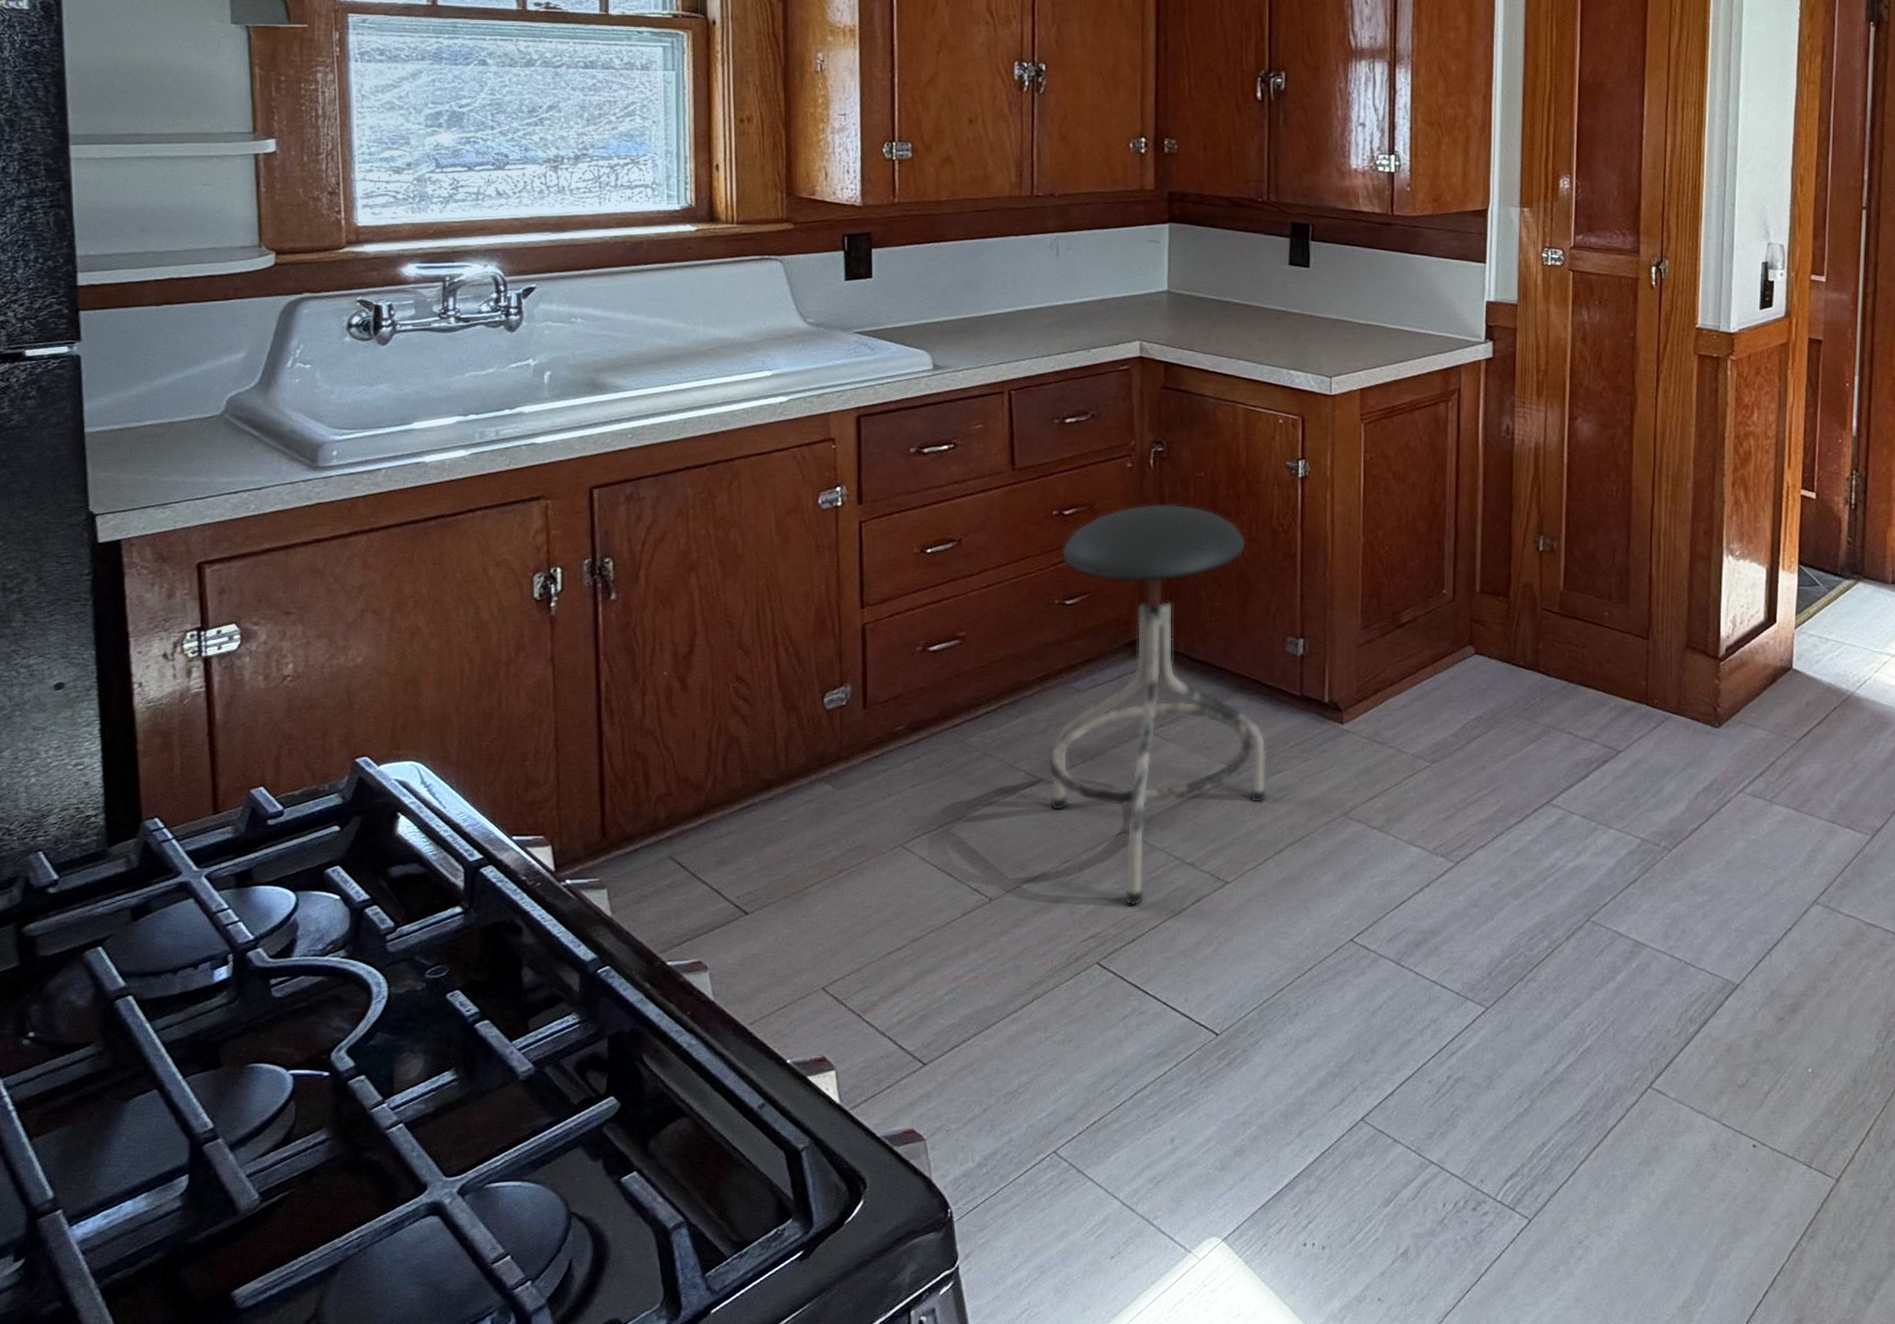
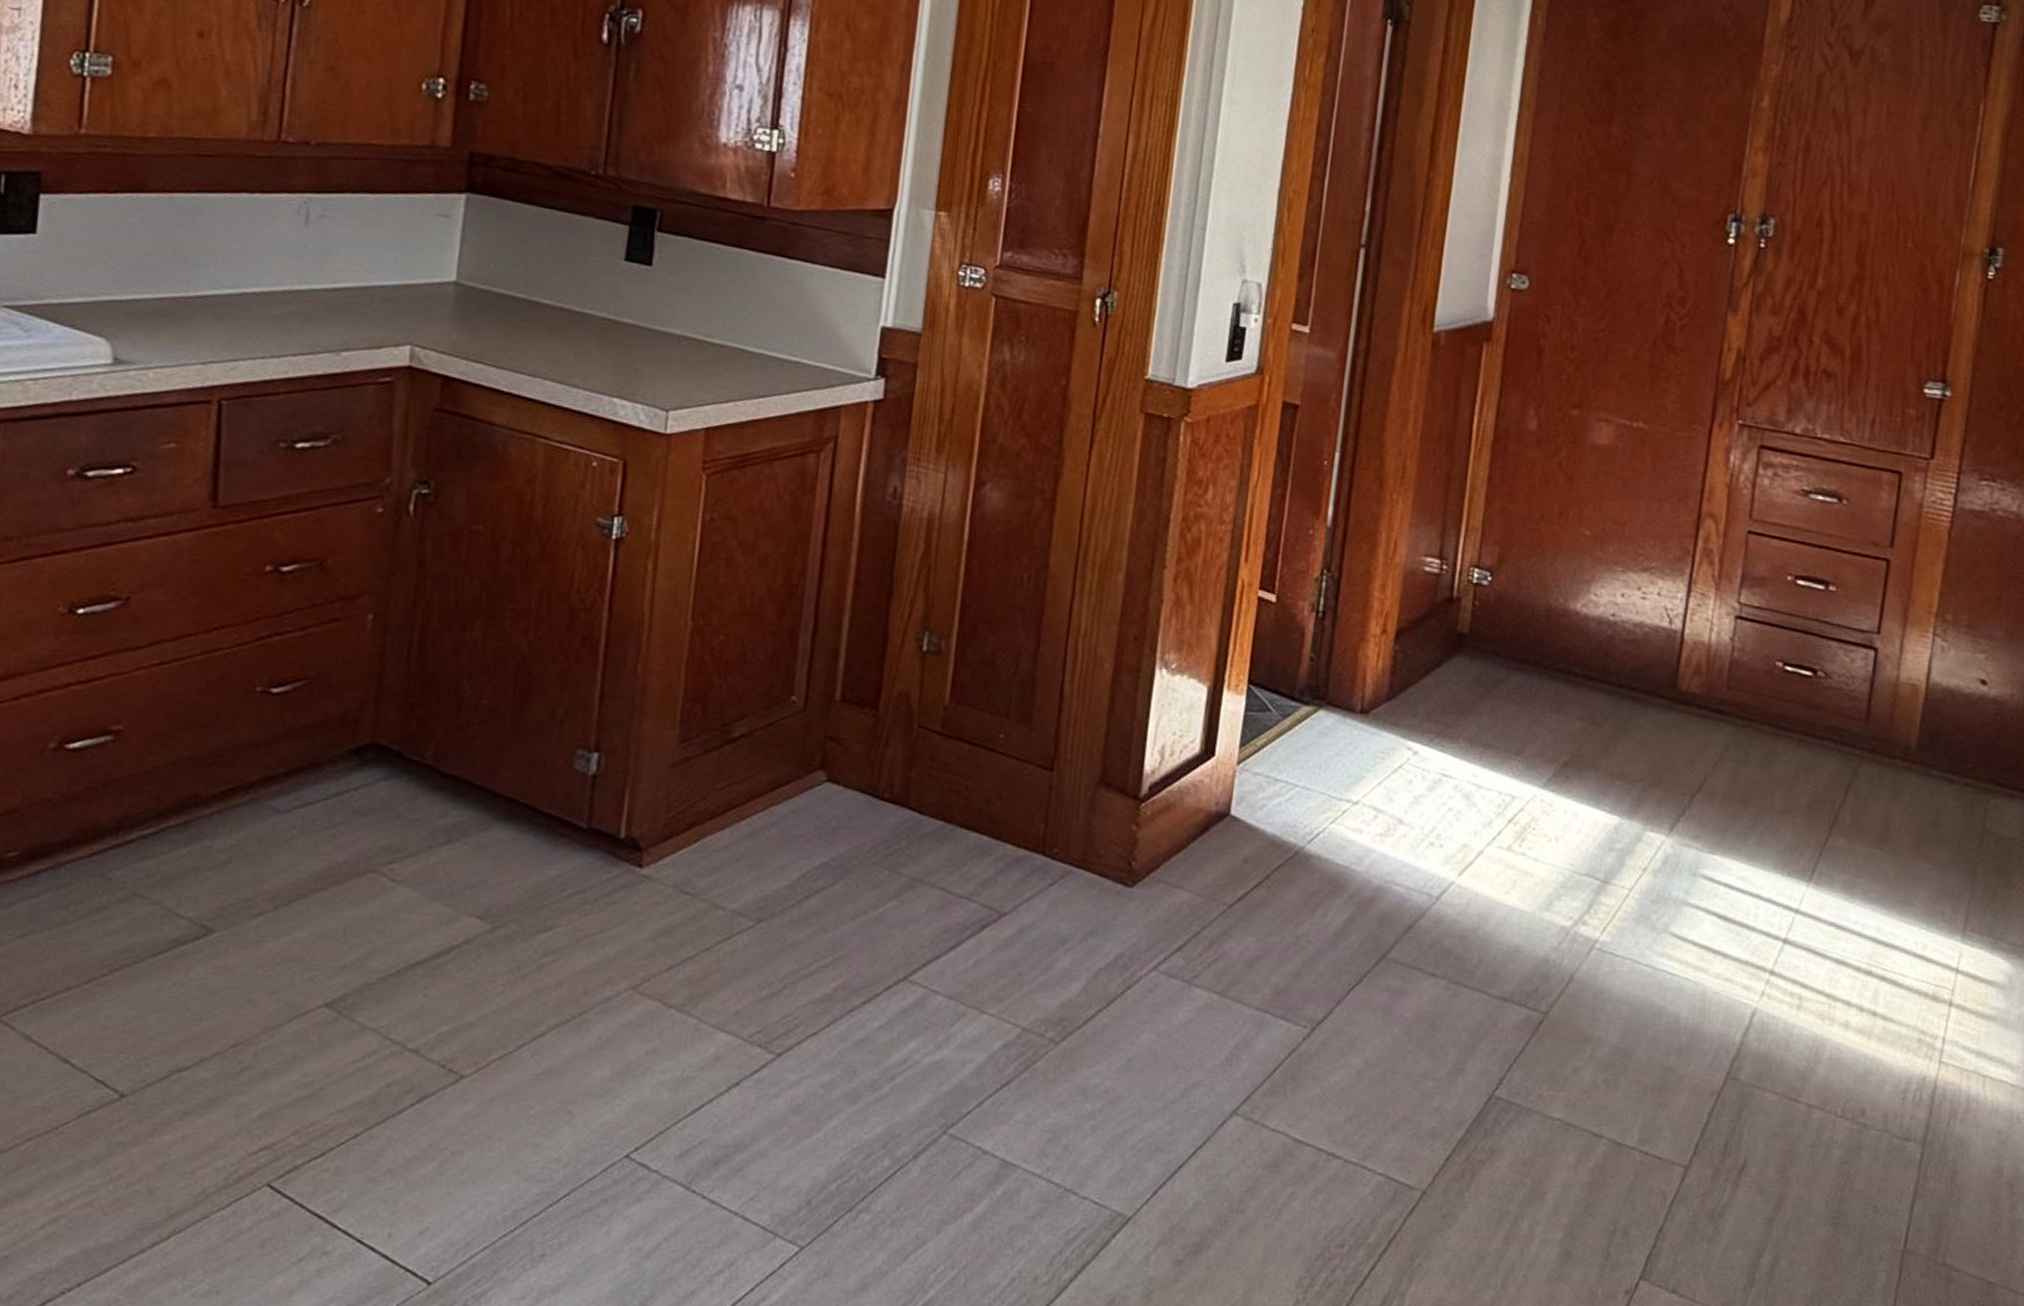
stool: present [1048,503,1267,906] -> none [221,563,535,1107]

